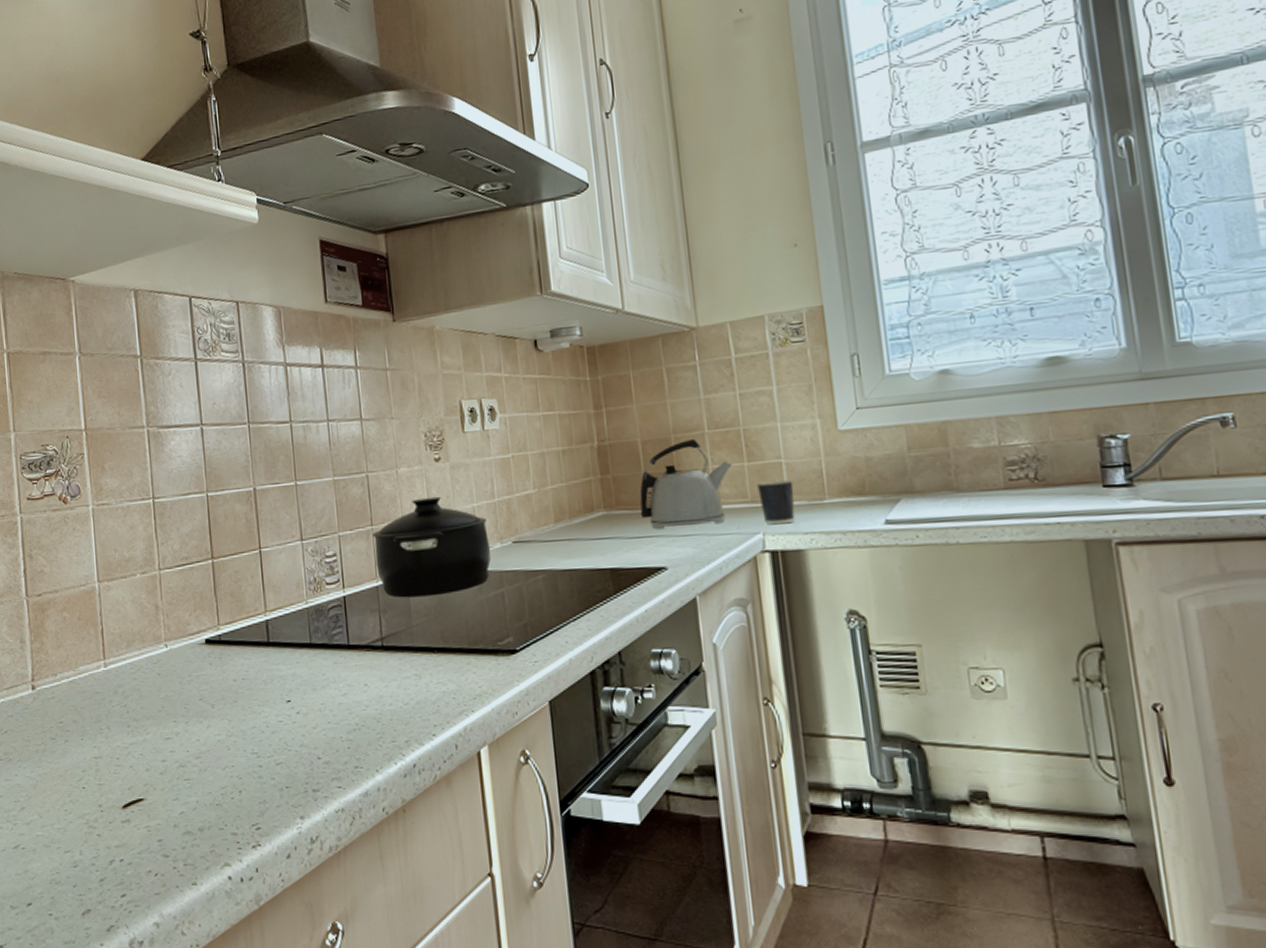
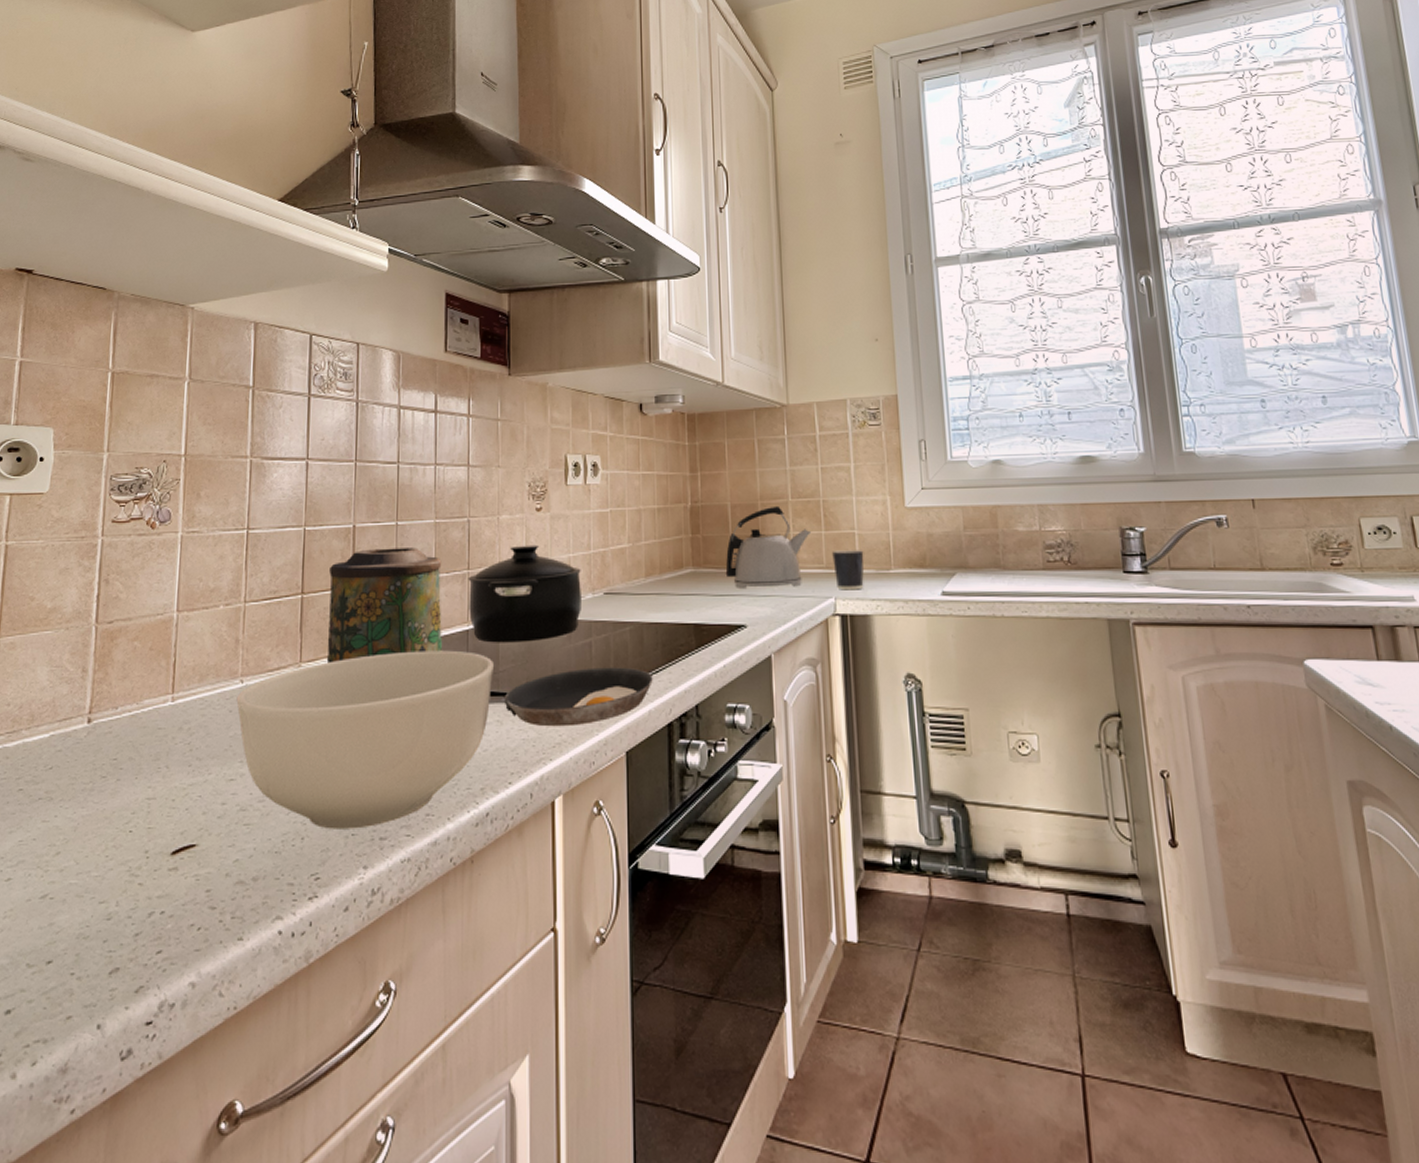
bowl: none [163,607,408,783] -> present [236,650,495,829]
canister: none [236,506,353,625] -> present [326,547,442,664]
frying pan: none [405,616,572,679] -> present [489,667,654,727]

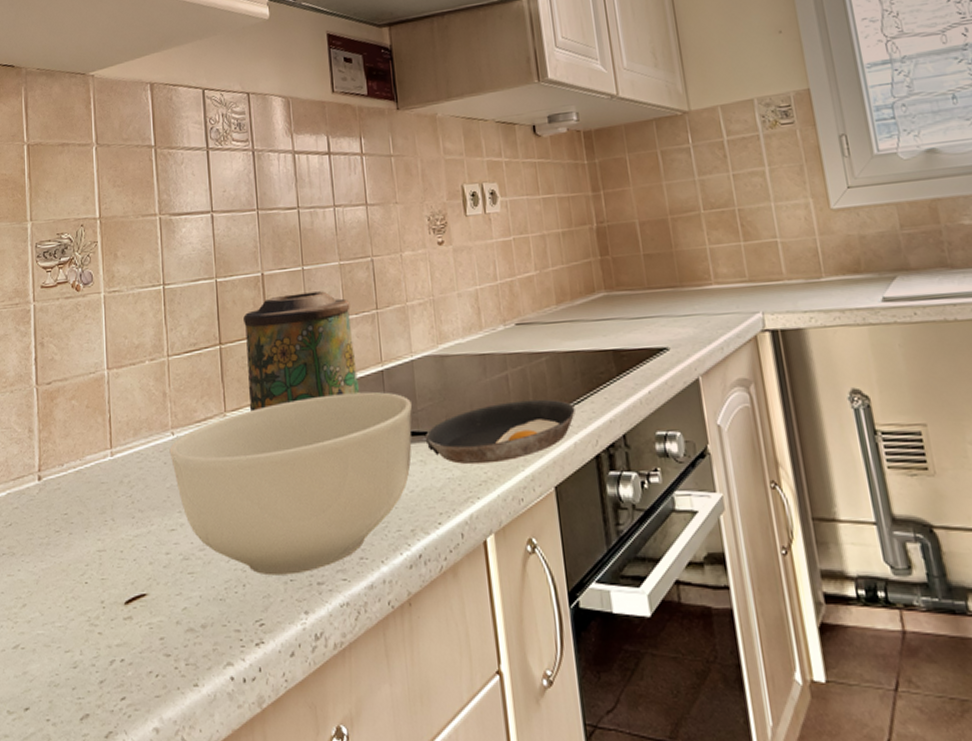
saucepan: present [468,544,581,643] -> none [377,279,494,383]
kettle: present [725,505,812,590] -> none [639,219,730,310]
mug: present [832,550,864,590] -> none [754,259,794,304]

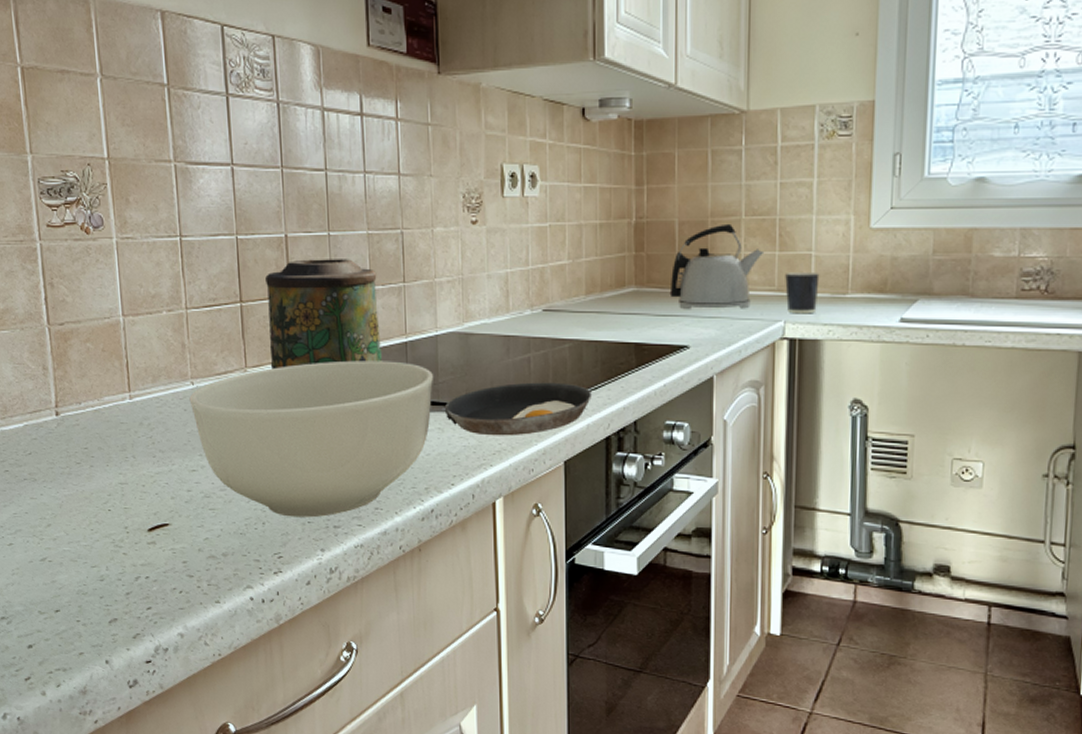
kettle: none [639,219,730,310] -> present [669,223,765,310]
mug: none [754,259,794,304] -> present [785,273,820,314]

